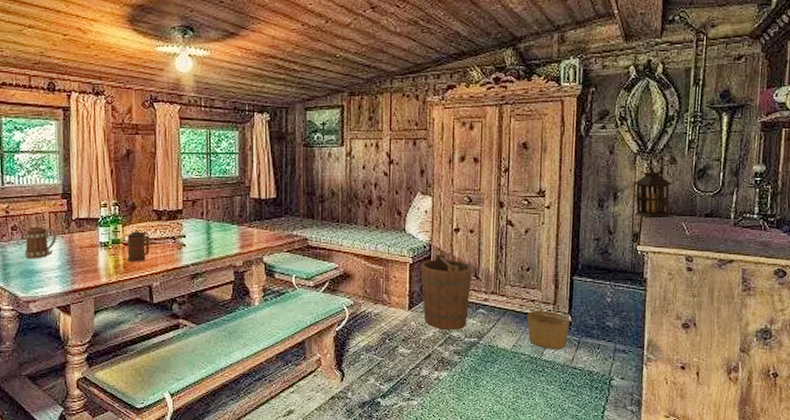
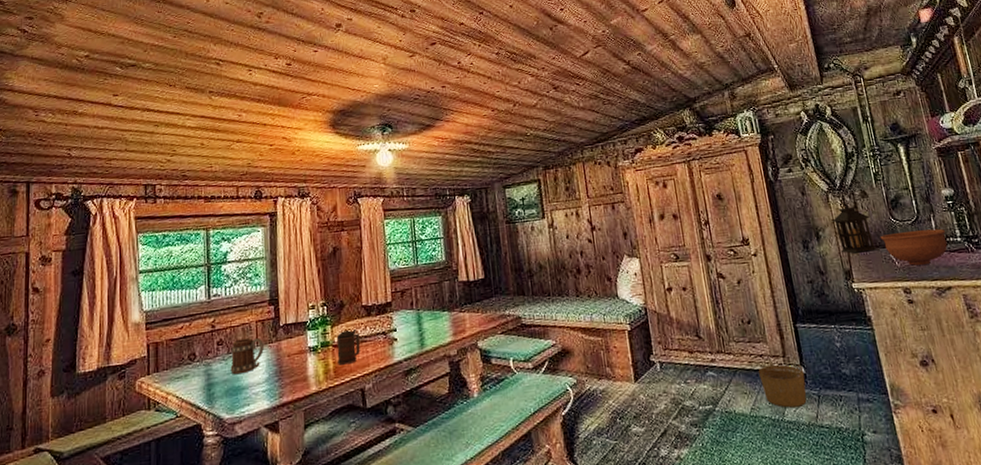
wooden bucket: present [420,254,473,330] -> none [639,316,698,400]
bowl: none [677,202,745,236] -> present [880,228,948,266]

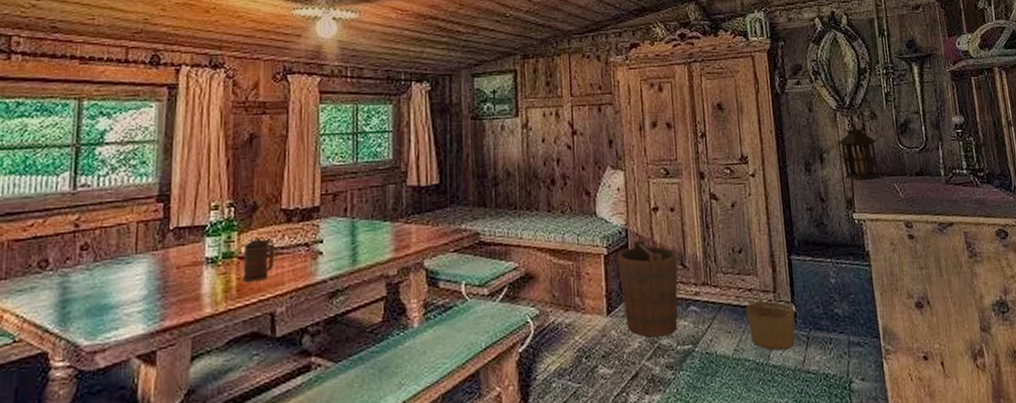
beer mug: present [230,338,264,375] -> none [96,242,145,290]
wooden bucket: none [639,316,698,400] -> present [617,240,678,338]
bowl: present [880,228,948,266] -> none [886,158,953,198]

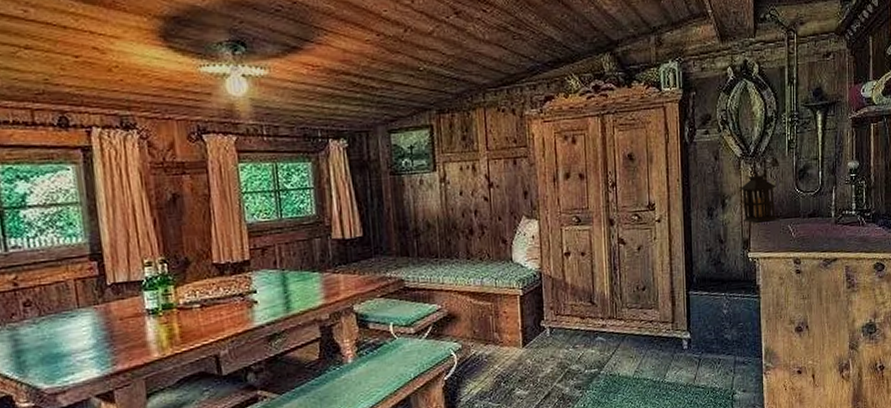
beer mug: present [243,238,276,282] -> none [181,290,213,330]
wooden bucket: present [617,240,678,338] -> none [532,282,587,364]
basket: present [745,300,796,350] -> none [646,330,690,371]

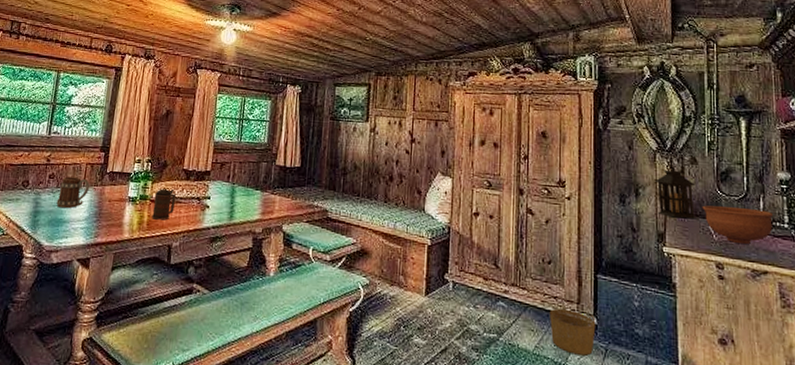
beer mug: none [43,298,88,341] -> present [56,176,90,209]
beer mug: none [181,290,213,330] -> present [152,188,177,220]
basket: none [646,330,690,371] -> present [549,308,596,356]
bowl: none [782,201,844,237] -> present [702,205,774,244]

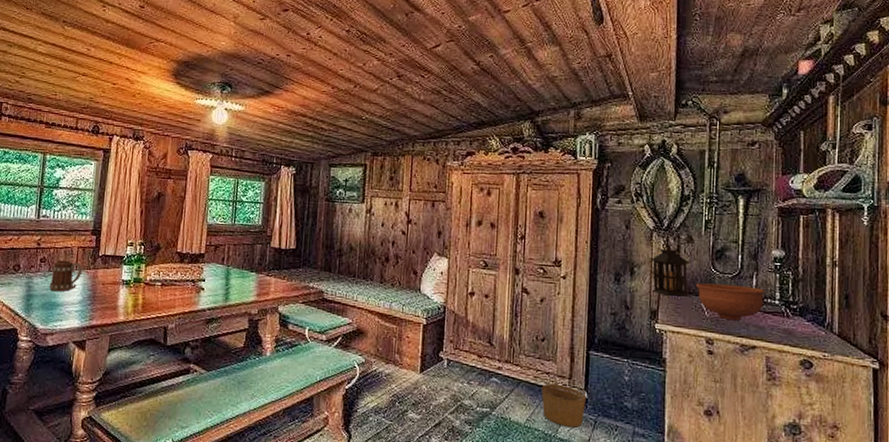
beer mug: present [152,188,177,220] -> none [146,271,171,303]

